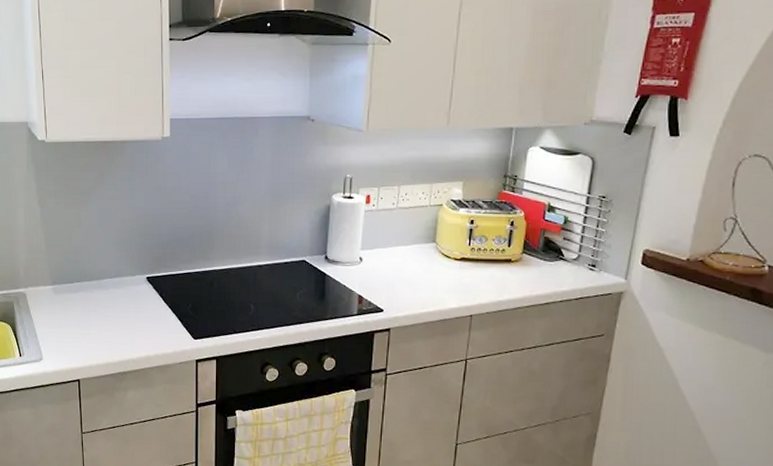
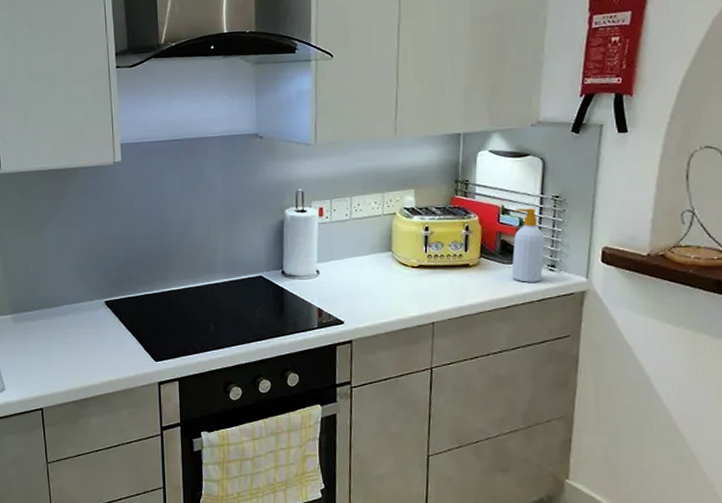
soap bottle: none [552,207,588,281] -> present [512,208,545,283]

